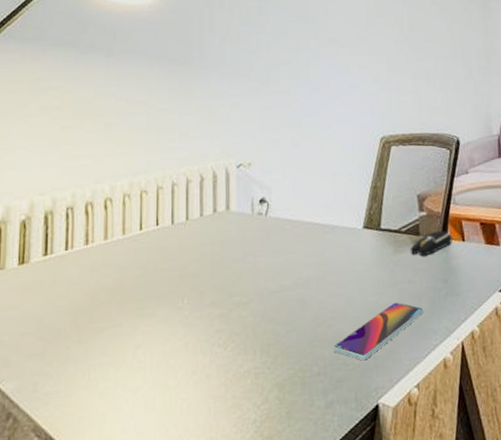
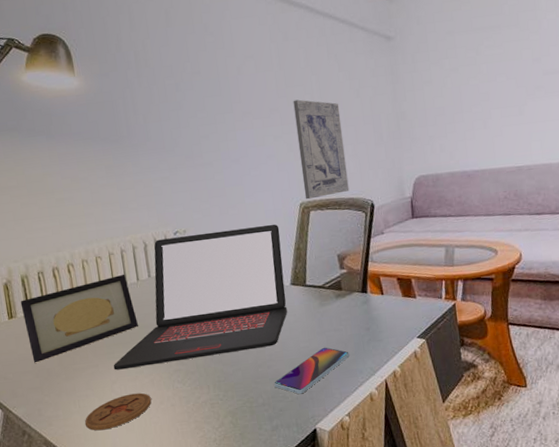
picture frame: none [37,211,179,322] -> present [20,274,138,363]
coaster: none [91,360,182,412] -> present [85,393,152,431]
laptop: none [141,159,357,331] -> present [113,224,288,371]
wall art: none [382,29,435,134] -> present [293,99,350,200]
computer mouse: present [410,230,453,256] -> none [334,285,372,308]

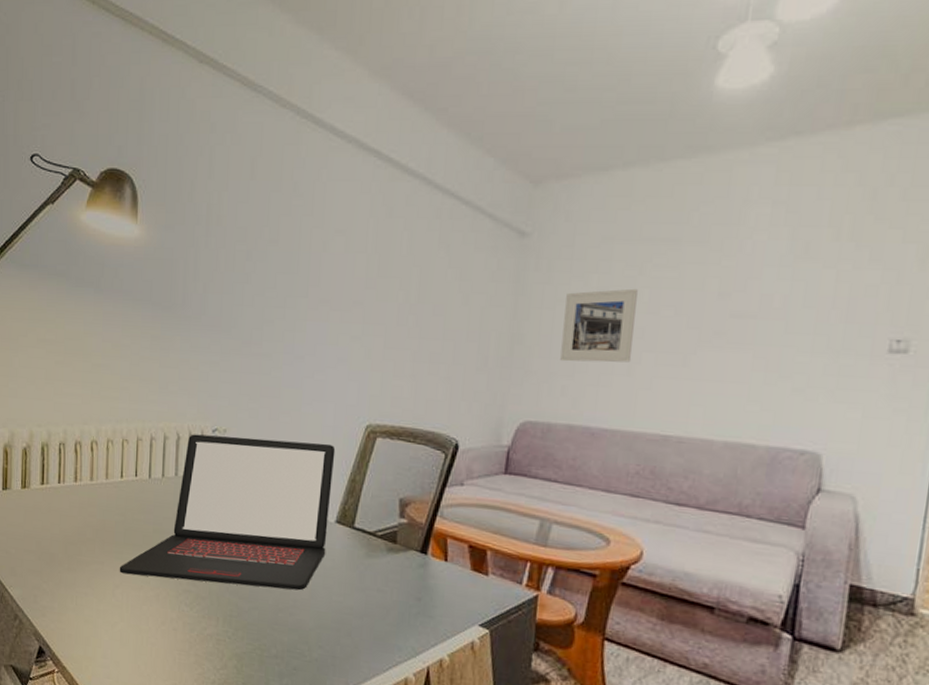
picture frame: present [20,274,138,363] -> none [36,465,154,544]
coaster: present [85,393,152,431] -> none [78,603,153,638]
smartphone: present [274,347,349,395] -> none [293,607,390,657]
wall art: present [293,99,350,200] -> none [374,295,440,423]
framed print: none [429,65,485,127] -> present [560,288,638,363]

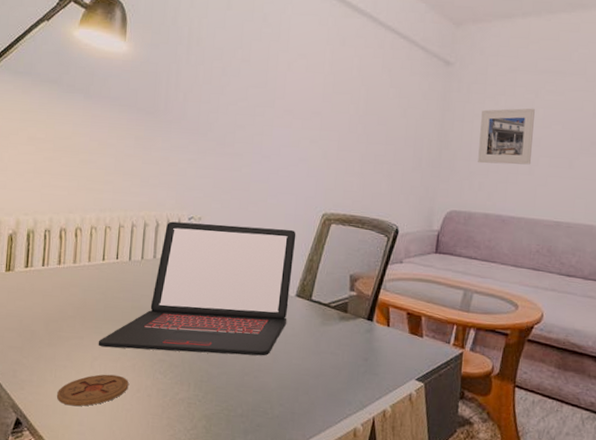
coaster: none [78,603,153,638] -> present [56,374,129,407]

